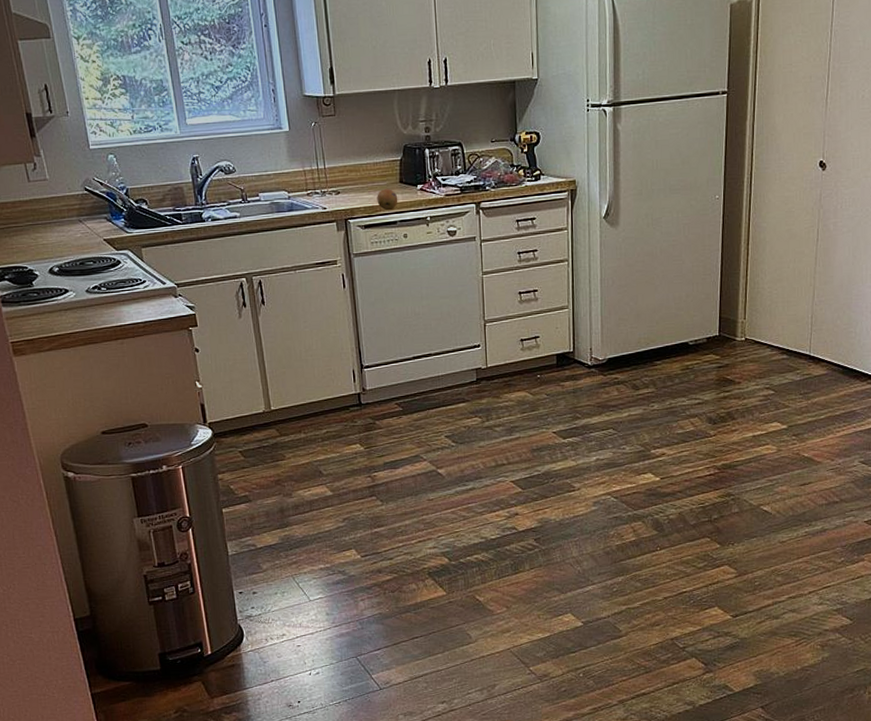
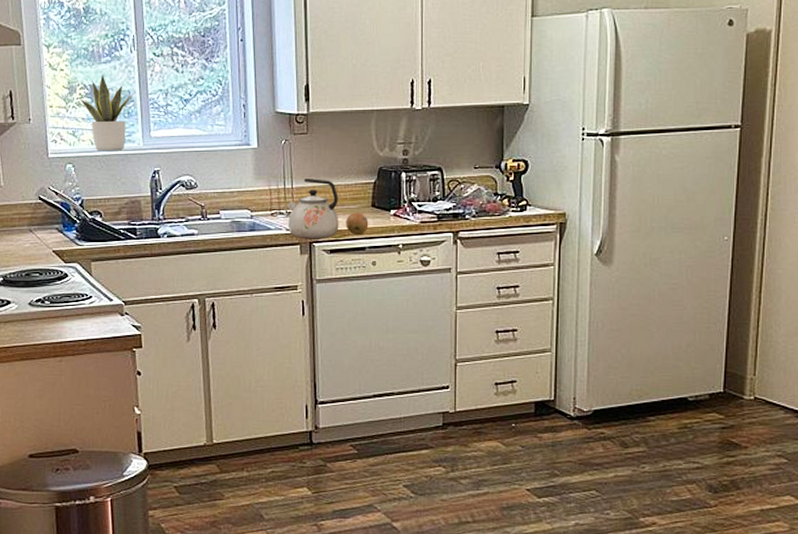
potted plant: none [114,64,168,141] -> present [79,73,135,151]
kettle: none [322,158,371,217] -> present [287,179,339,240]

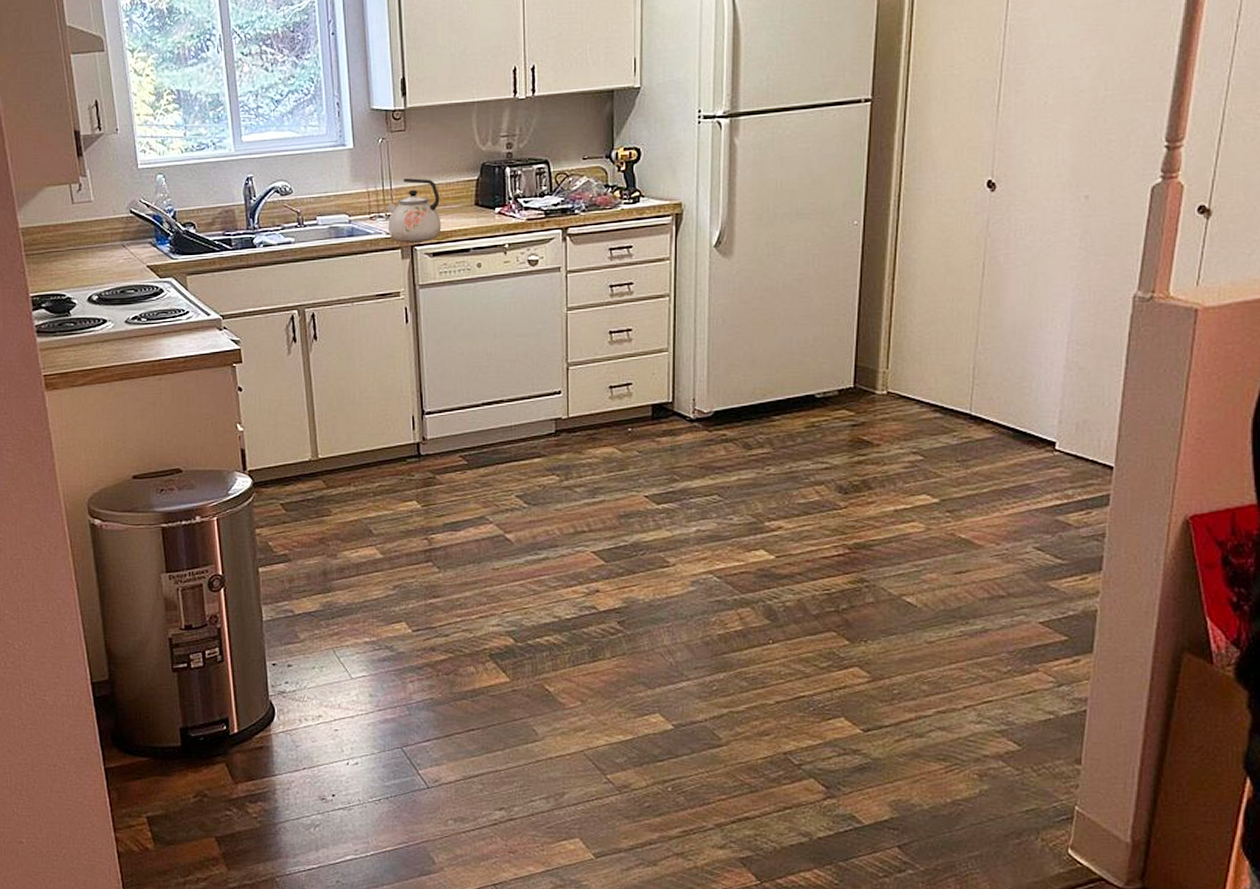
potted plant: present [79,73,135,151] -> none [167,77,224,160]
fruit: present [346,211,369,236] -> none [448,211,473,237]

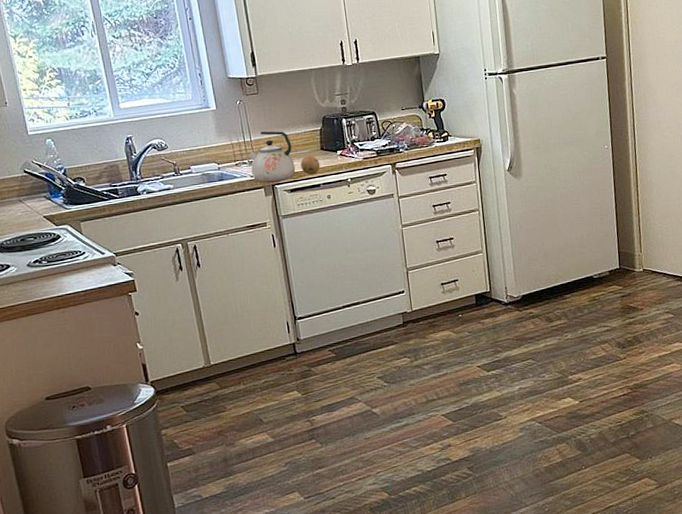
fruit: none [448,211,473,237] -> present [300,155,321,175]

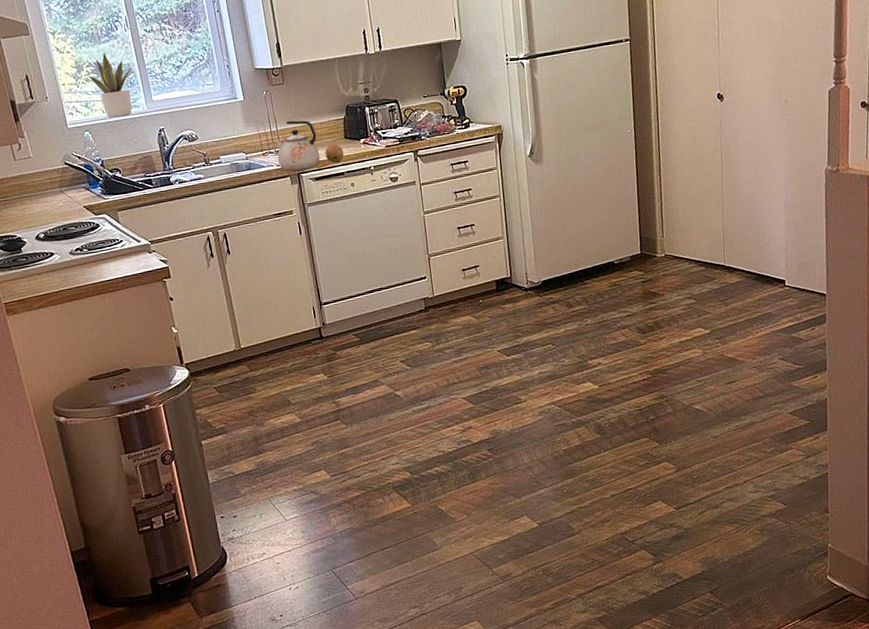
potted plant: none [50,57,101,126] -> present [87,52,134,118]

